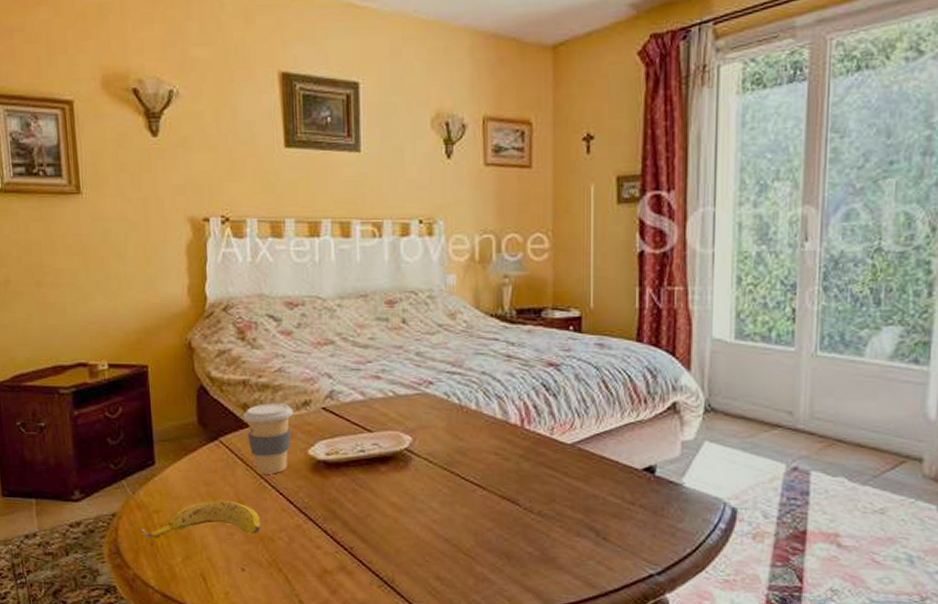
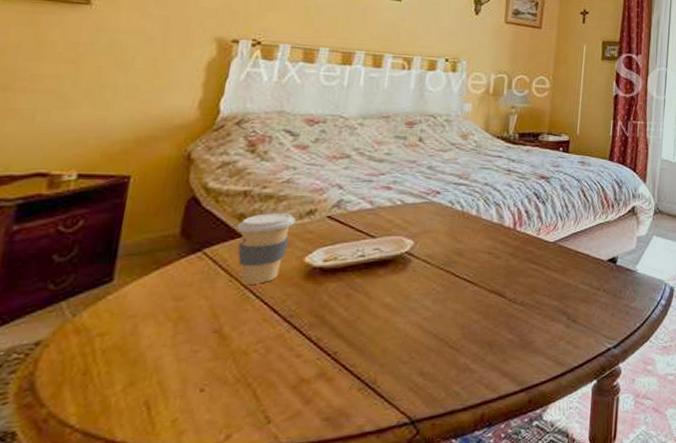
banana: present [140,500,261,539] -> none [71,315,236,368]

